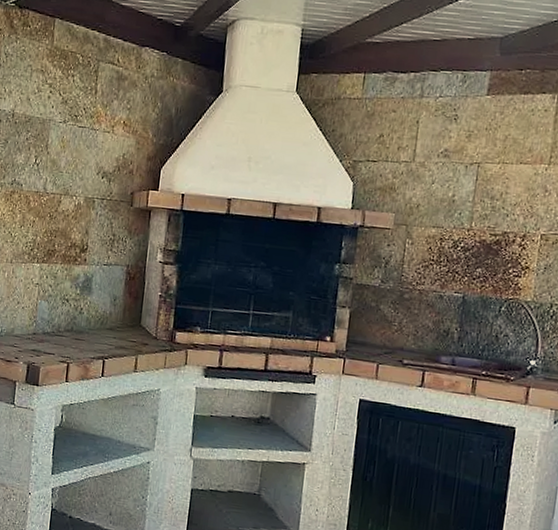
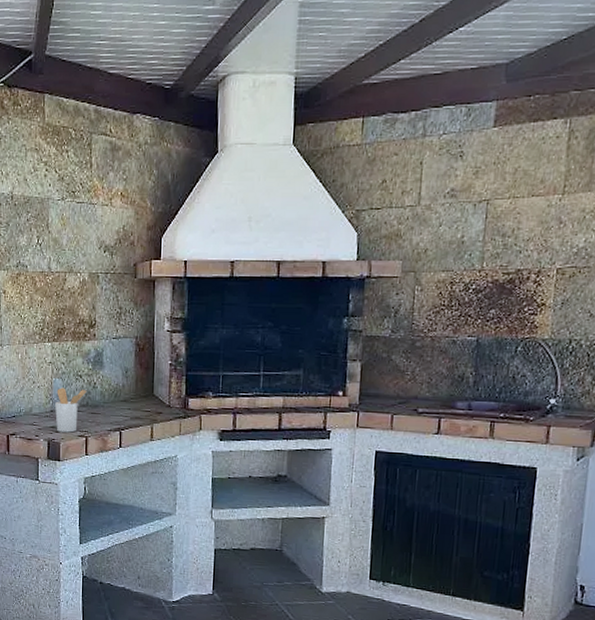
utensil holder: none [37,310,73,358] -> present [55,387,87,433]

